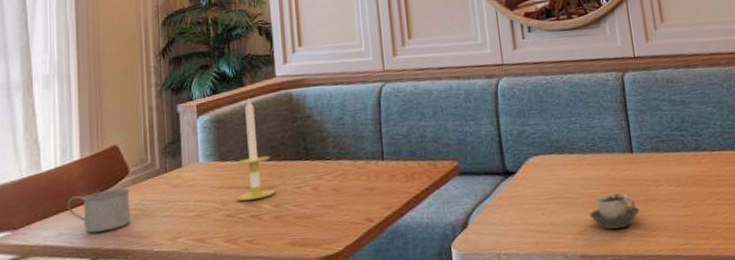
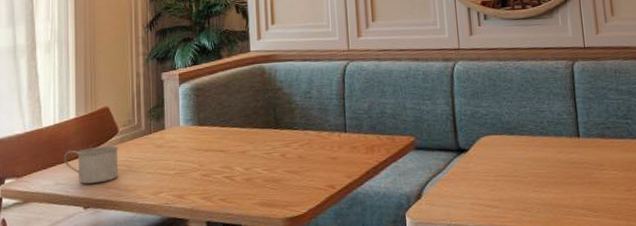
candle: present [236,97,276,201] -> none [212,69,248,163]
cup: present [589,193,640,230] -> none [535,174,584,208]

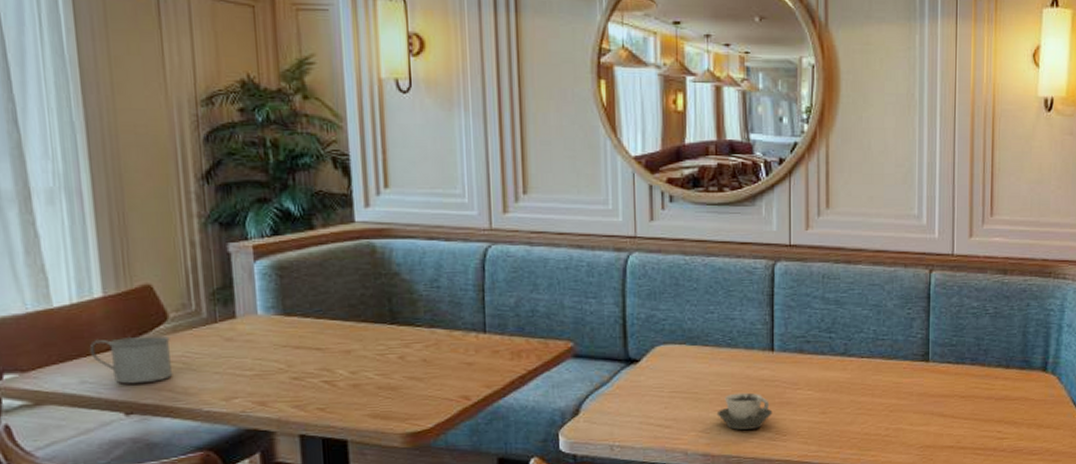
cup: none [535,174,584,208] -> present [716,392,773,430]

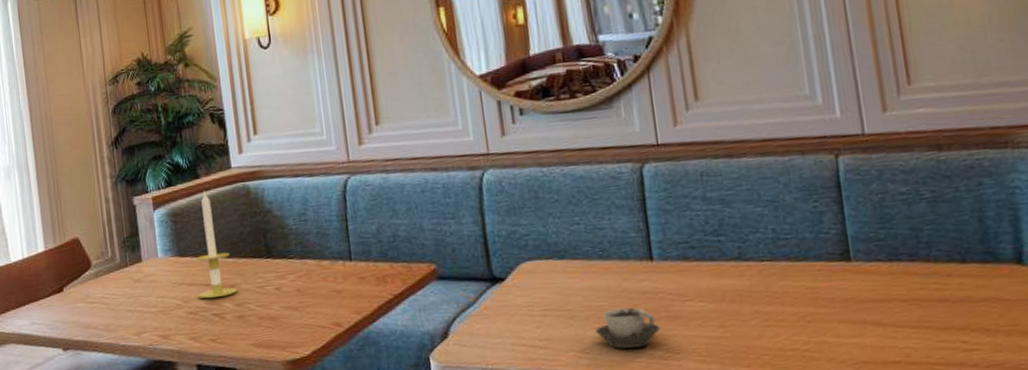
mug: present [89,335,173,384] -> none [36,280,97,324]
candle: none [305,243,354,364] -> present [196,190,238,299]

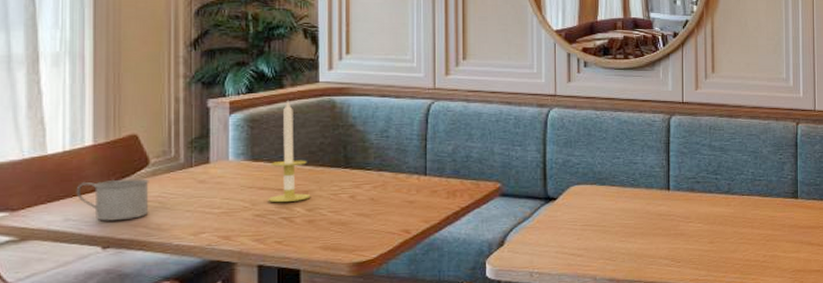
mug: none [36,280,97,324] -> present [76,178,149,221]
cup: present [595,307,660,349] -> none [621,225,669,258]

